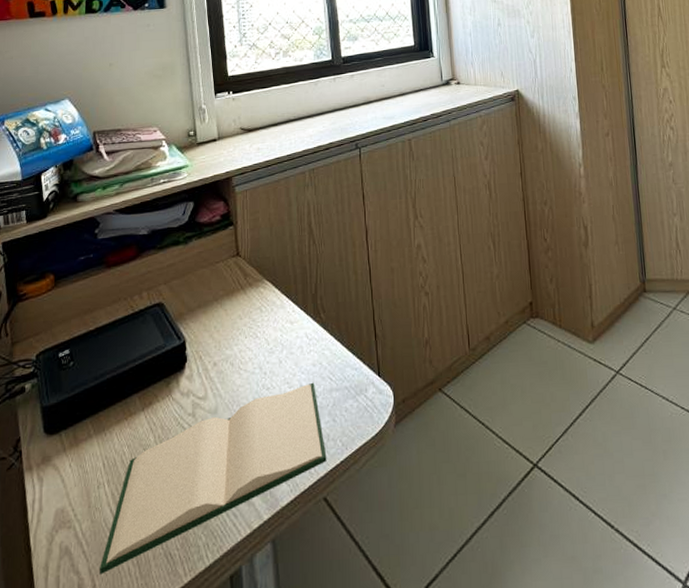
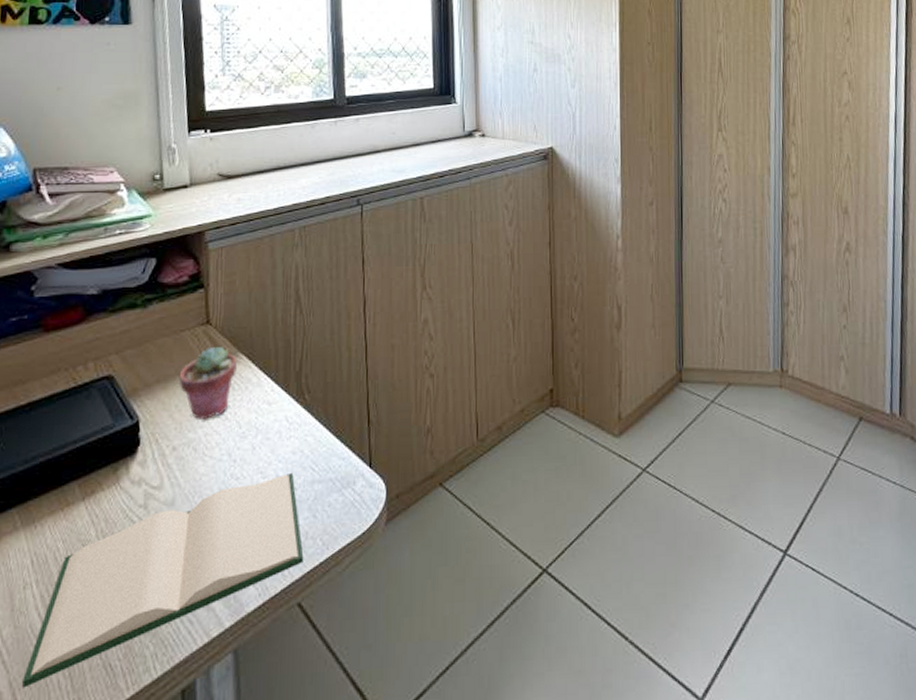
potted succulent: none [216,274,263,339] -> present [178,346,237,420]

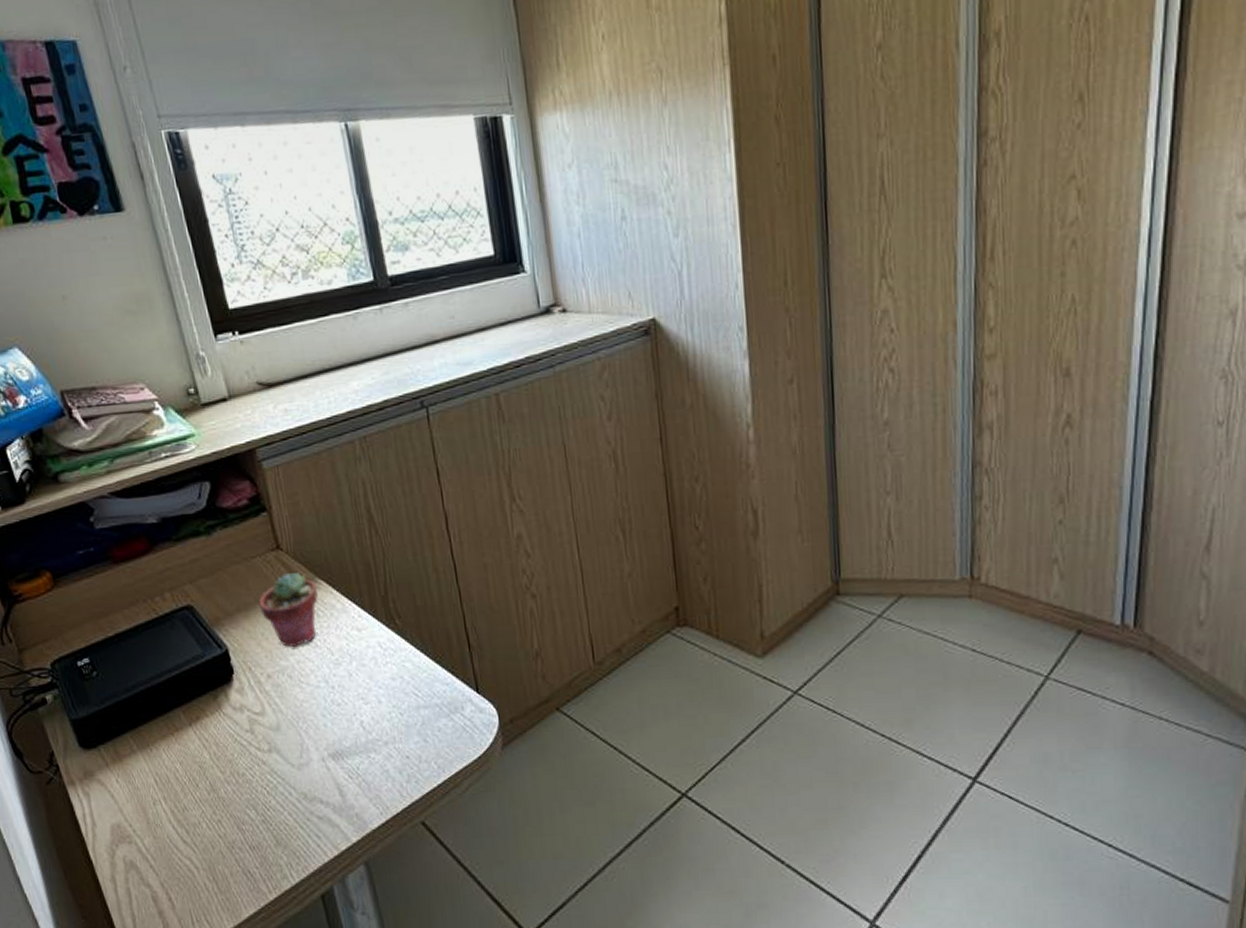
hardback book: present [22,472,304,688] -> none [172,698,421,889]

